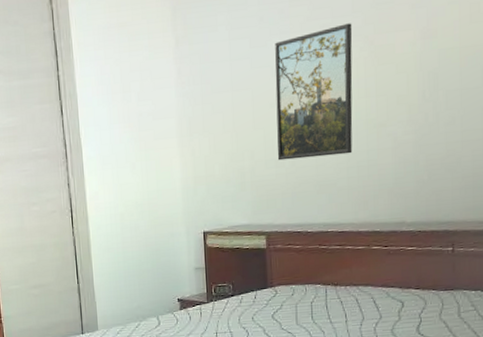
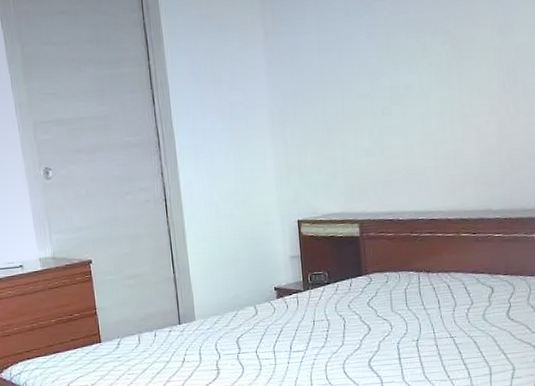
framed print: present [275,23,353,161] -> none [361,18,439,150]

